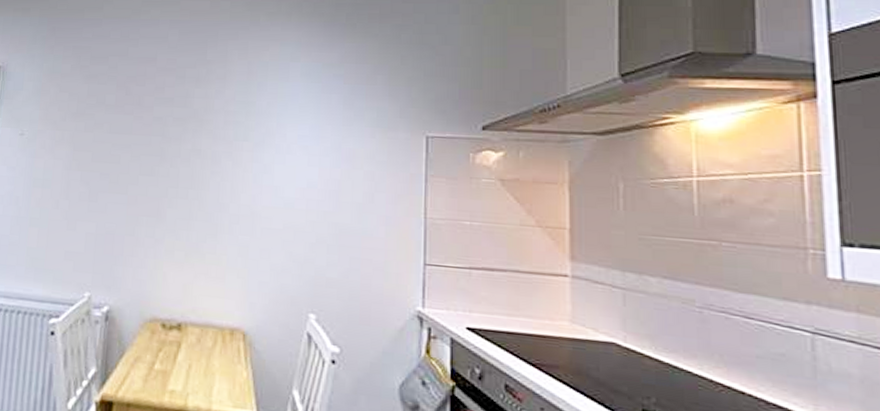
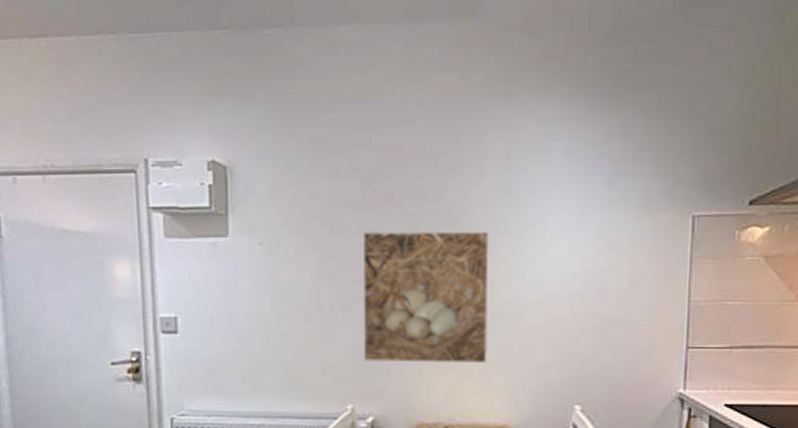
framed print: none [104,129,231,264] -> present [362,230,490,364]

